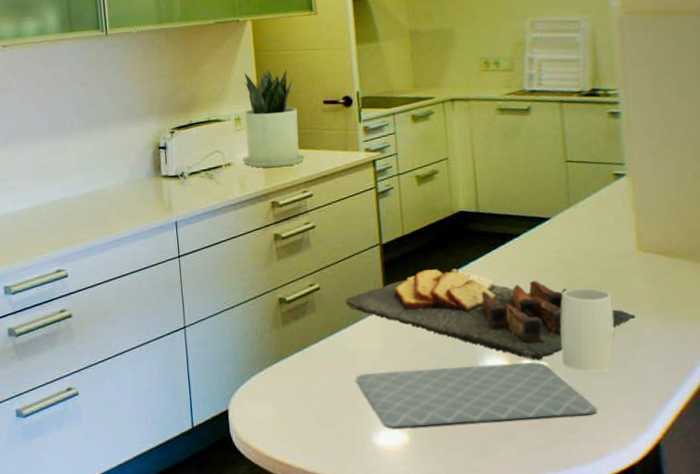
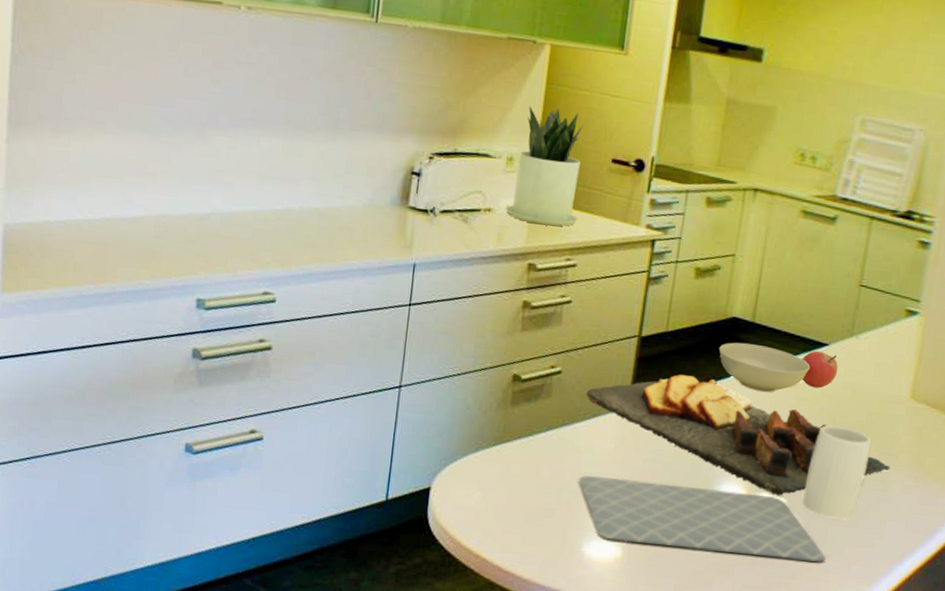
bowl: none [453,230,539,271] -> present [718,342,811,392]
fruit: none [529,225,565,259] -> present [802,350,838,389]

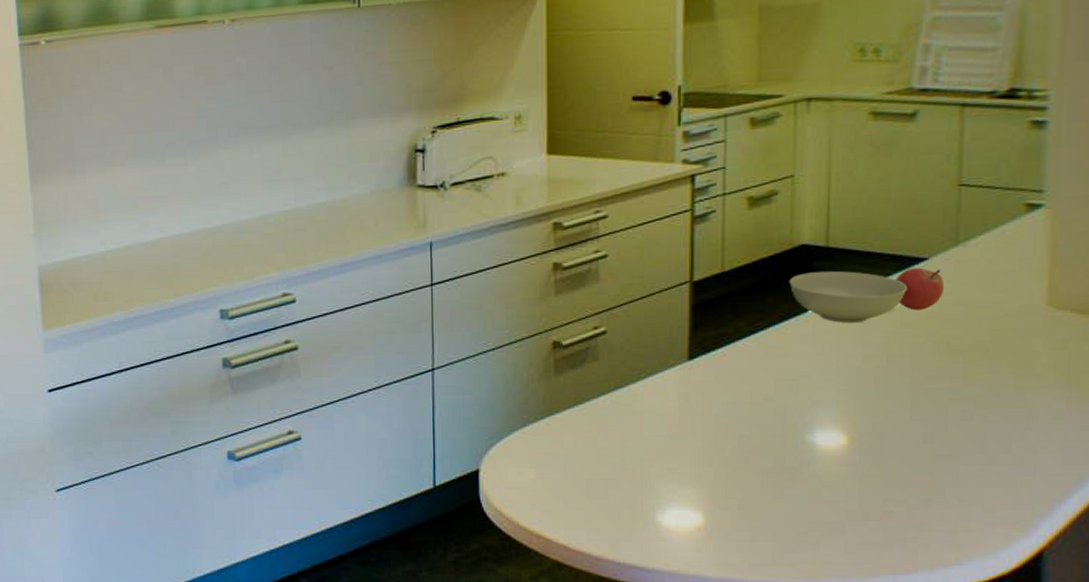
planter: present [505,106,587,227] -> none [519,54,602,181]
placemat: present [579,475,826,563] -> none [643,438,961,510]
food platter: present [586,374,890,496] -> none [638,316,1032,438]
cup: present [802,425,872,520] -> none [920,349,1002,457]

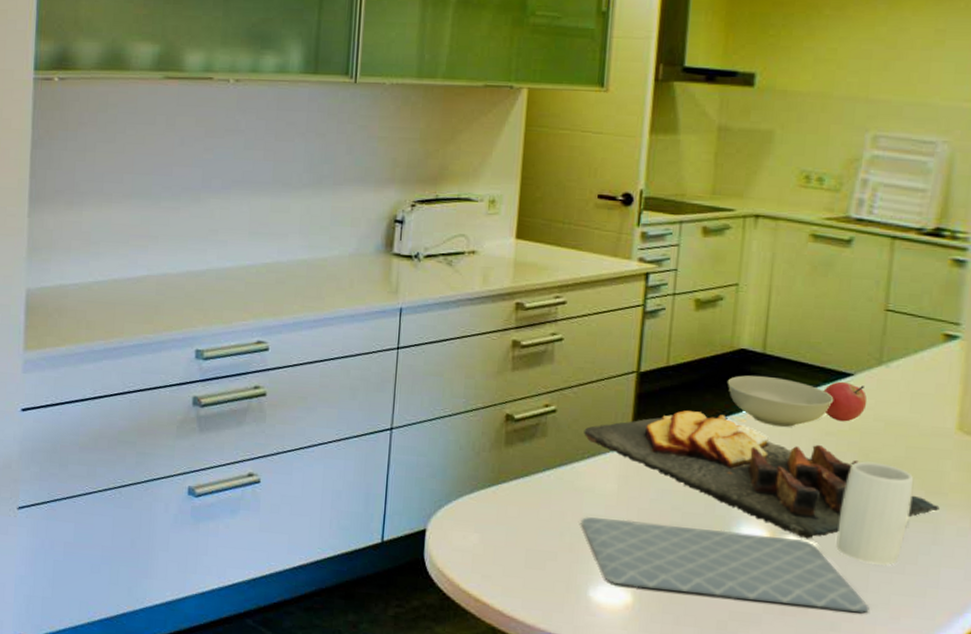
food platter: none [638,316,1032,438] -> present [584,410,940,539]
placemat: none [643,438,961,510] -> present [582,517,870,614]
cup: none [920,349,1002,457] -> present [836,461,914,566]

